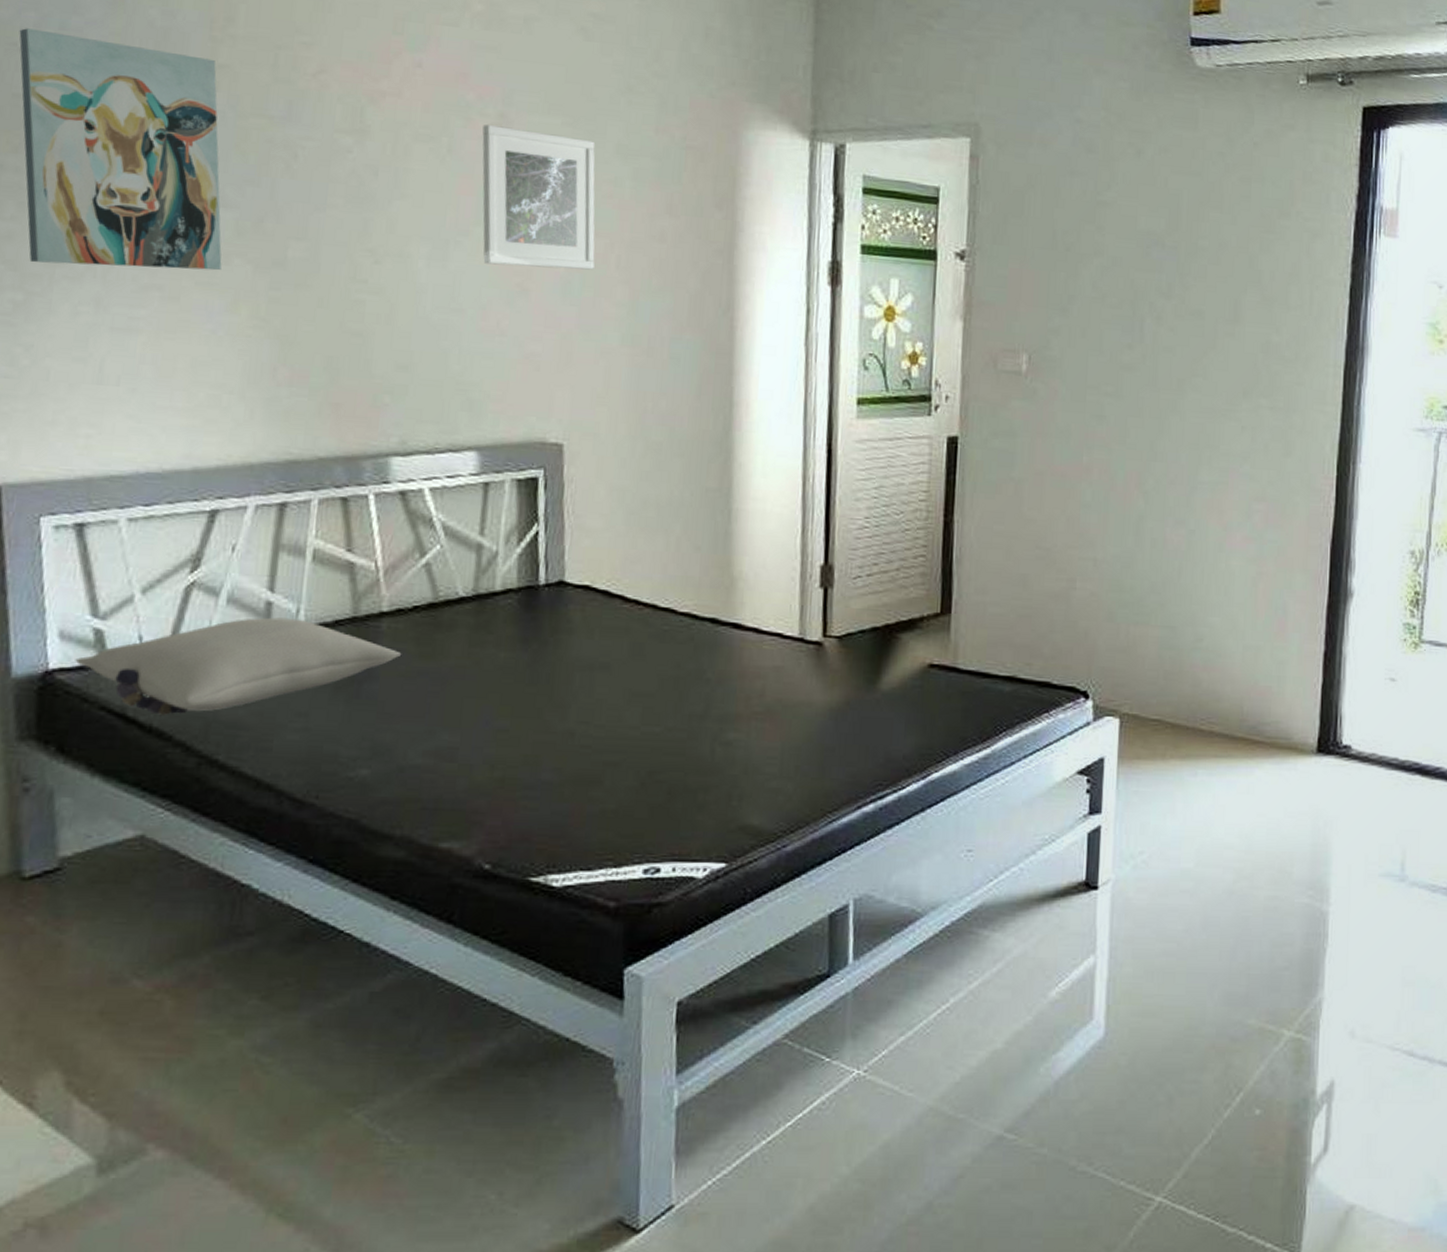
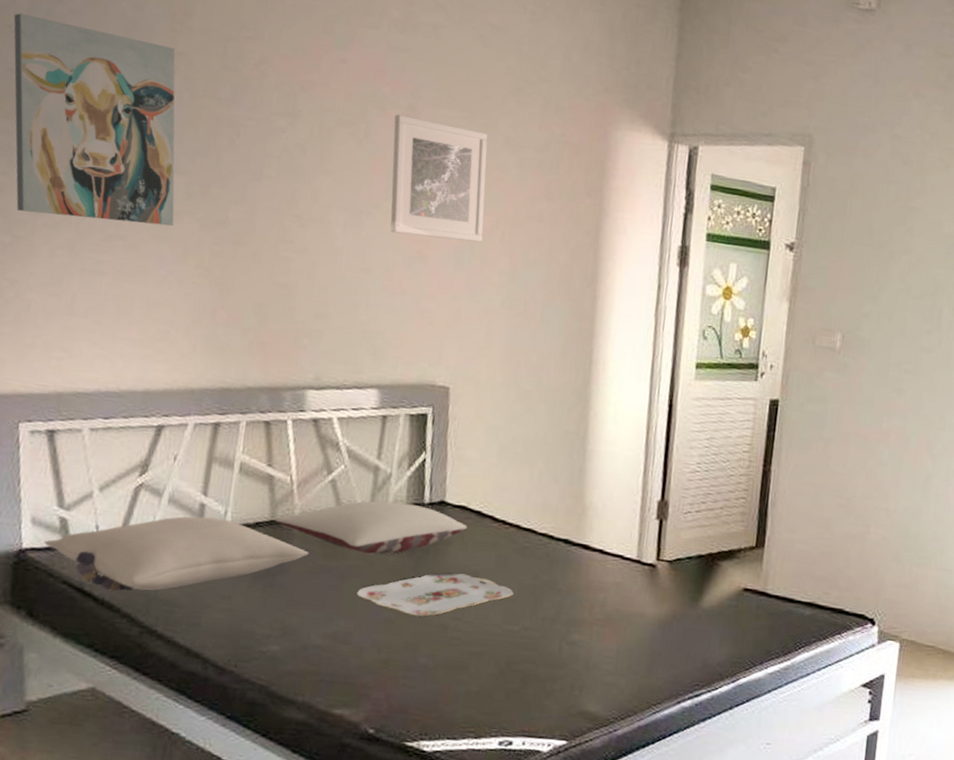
pillow: none [359,585,593,651] -> present [275,501,467,555]
serving tray: none [462,666,653,722] -> present [357,572,514,617]

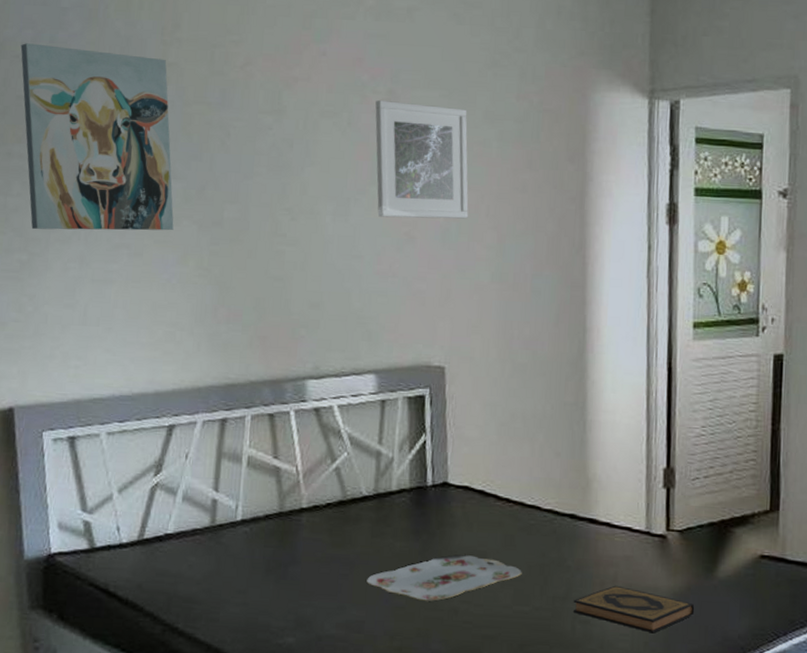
pillow: present [43,516,309,591] -> none [70,512,318,591]
pillow: present [275,501,467,555] -> none [284,486,471,541]
hardback book: none [562,609,679,657] -> present [573,585,695,633]

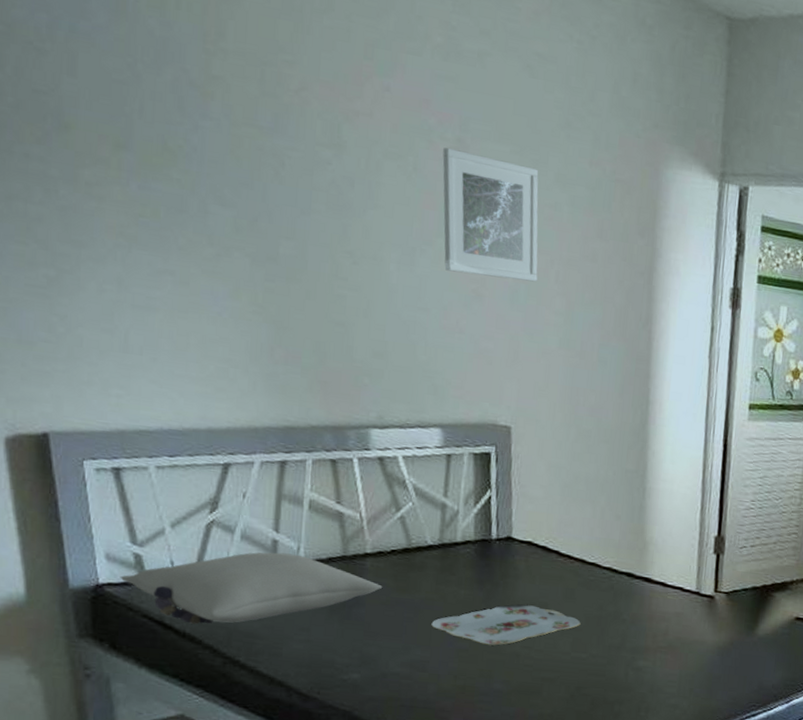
wall art: present [20,43,174,231] -> none [34,28,224,261]
pillow: none [70,512,318,591] -> present [120,552,383,624]
hardback book: present [573,585,695,633] -> none [627,638,736,681]

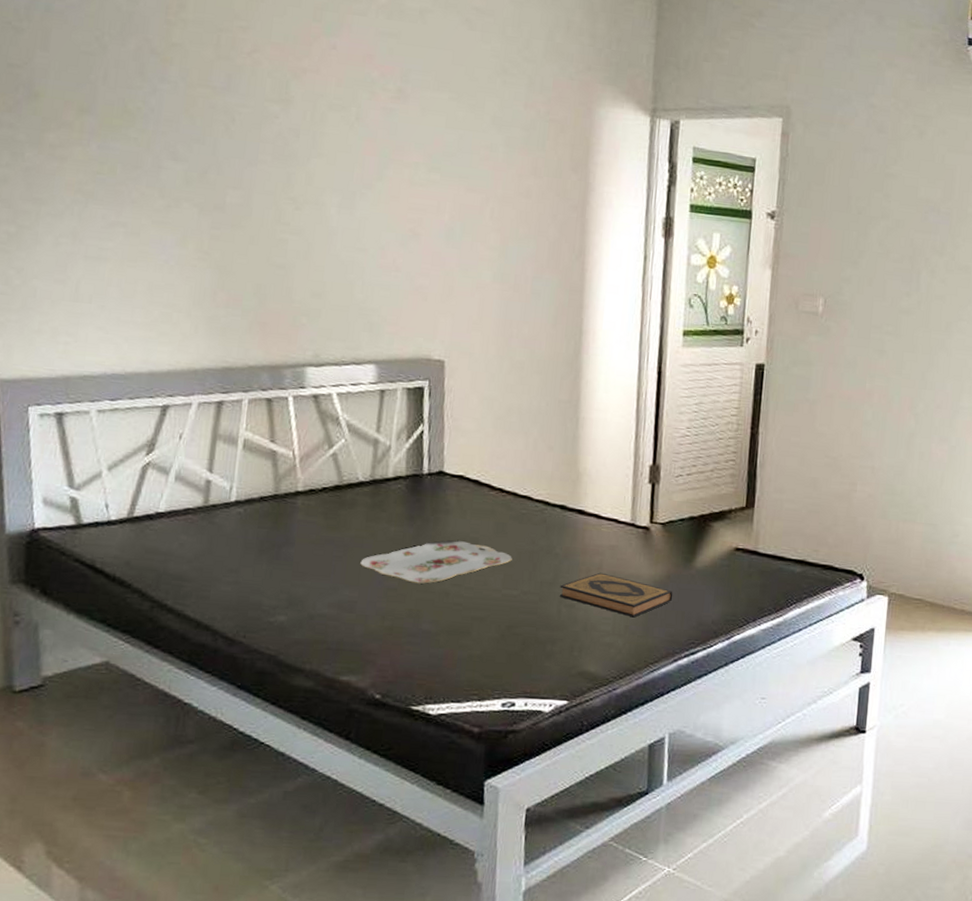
pillow: present [120,552,383,624] -> none [55,492,313,568]
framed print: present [442,147,539,282] -> none [383,97,476,220]
hardback book: none [627,638,736,681] -> present [560,572,673,618]

